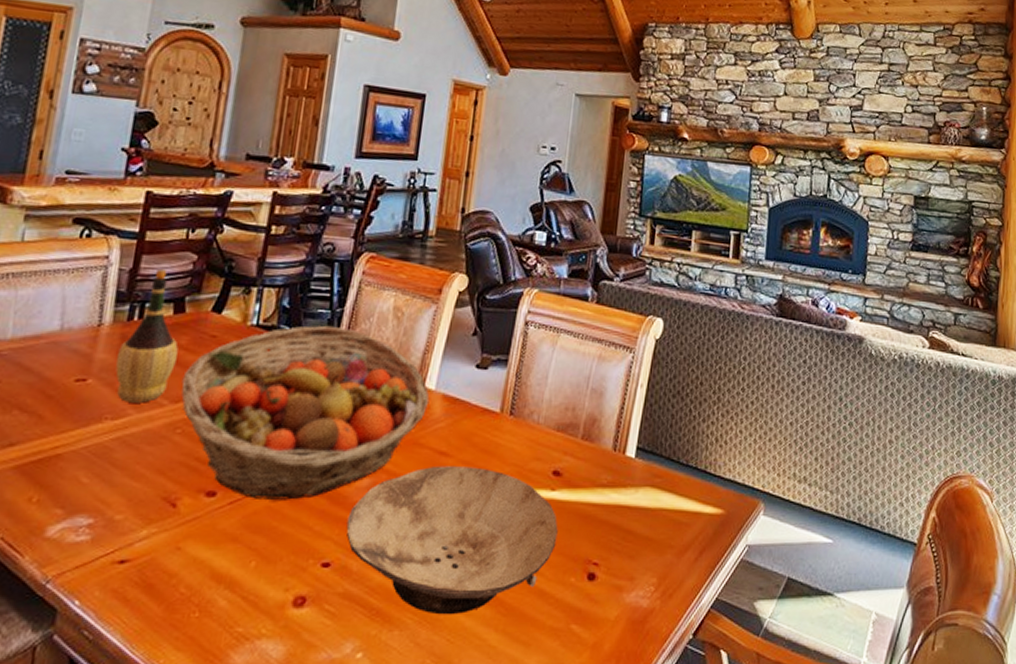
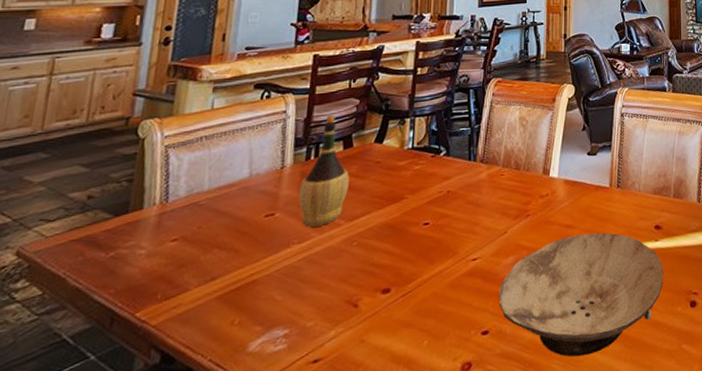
fruit basket: present [181,325,430,500] -> none [354,139,554,289]

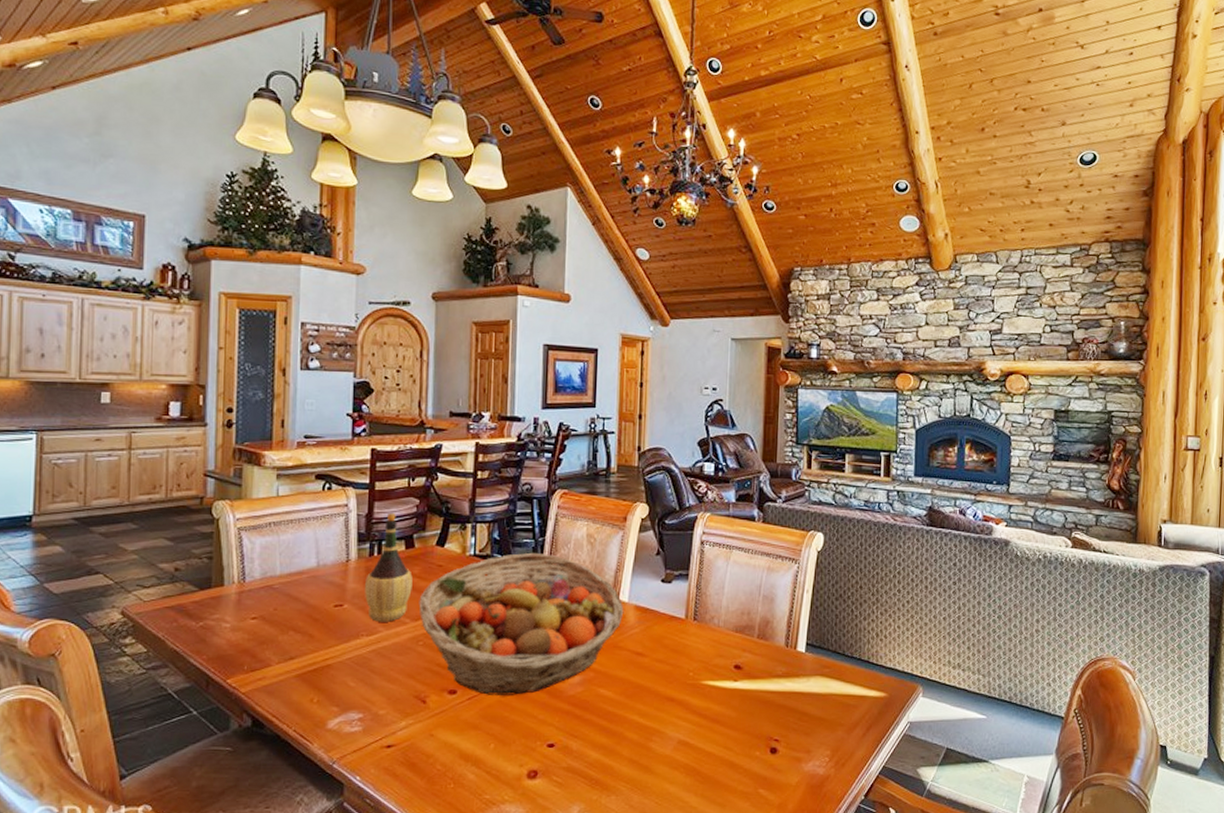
fruit basket: none [354,139,554,289] -> present [418,552,624,695]
bowl: present [498,232,664,357] -> none [564,664,742,783]

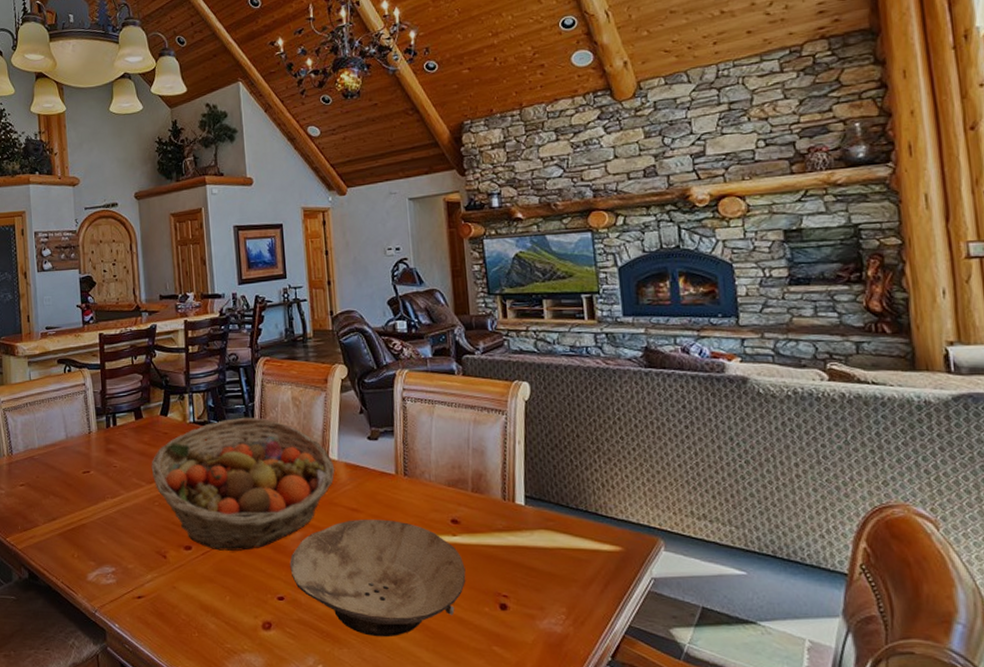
wine bottle: present [365,512,413,622] -> none [105,388,145,486]
bowl: none [564,664,742,783] -> present [289,519,466,637]

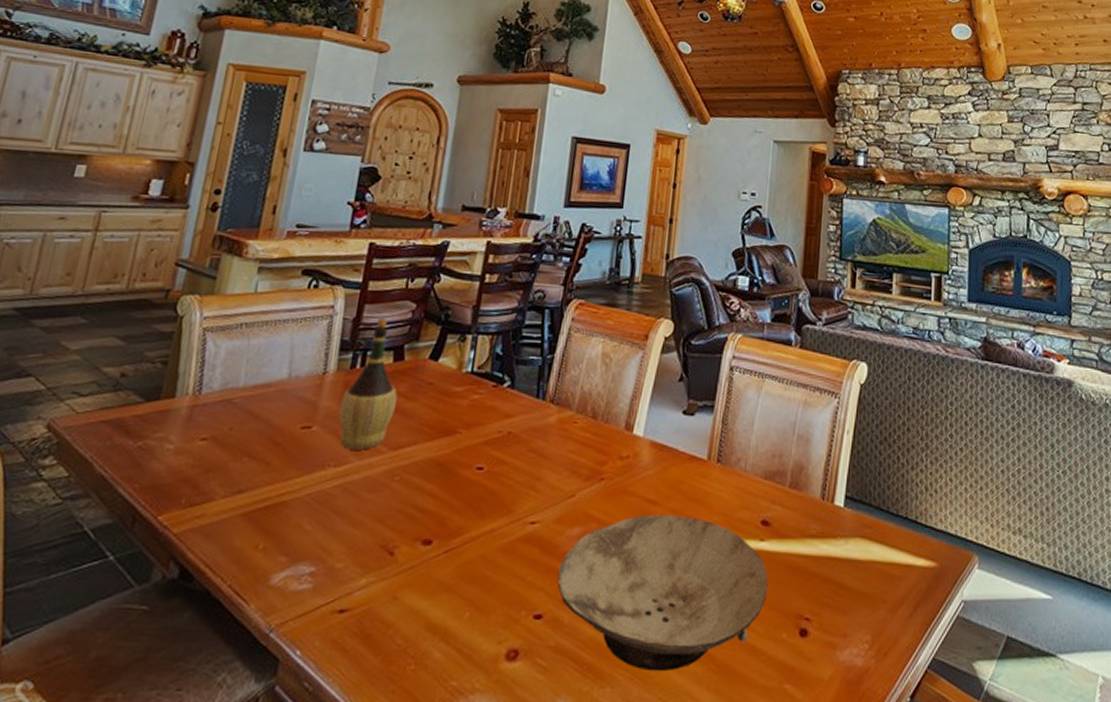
wine bottle: none [105,388,145,486] -> present [338,317,398,450]
fruit basket: present [151,417,335,551] -> none [400,372,638,549]

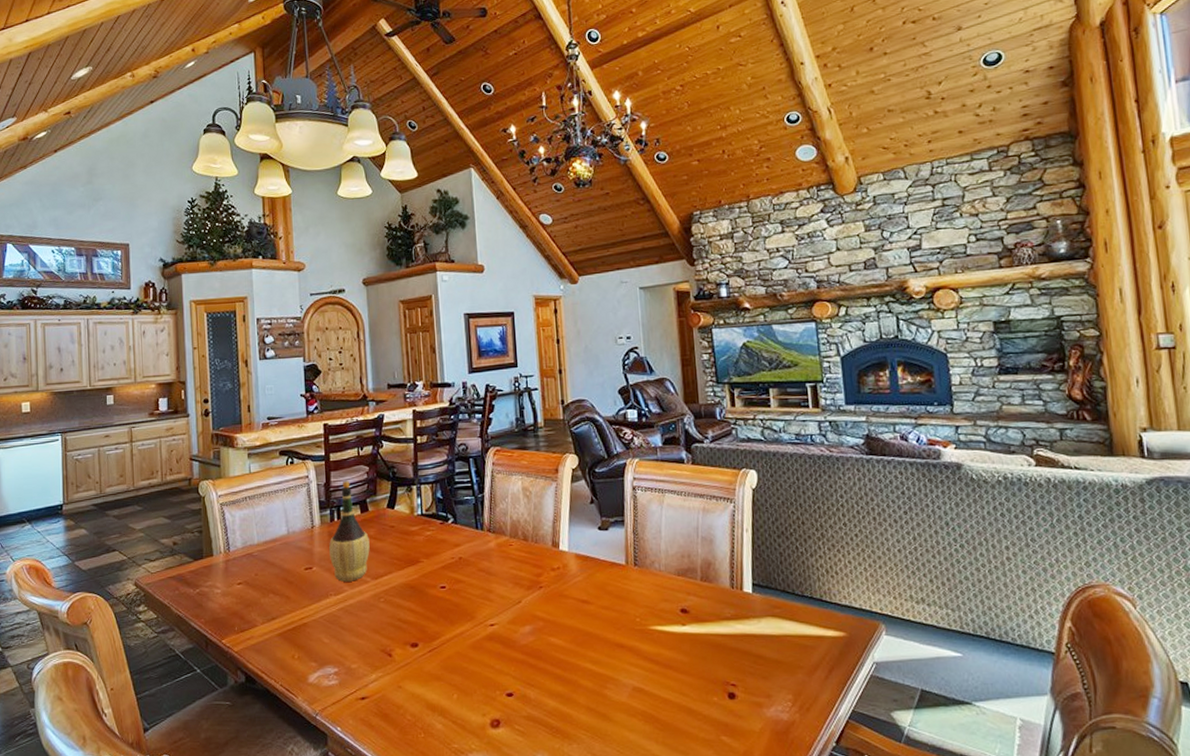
bowl: present [558,514,768,672] -> none [519,611,695,731]

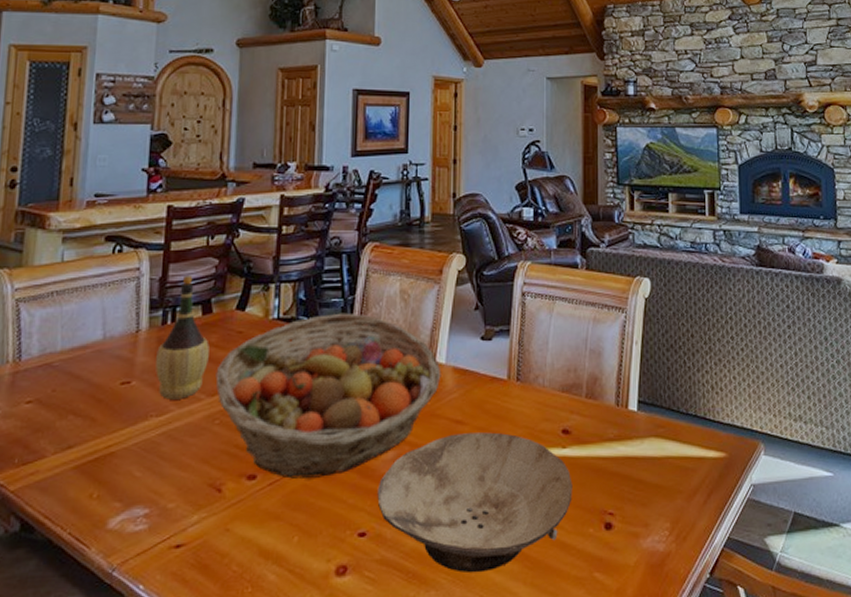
fruit basket: none [377,508,566,647] -> present [215,313,441,479]
bowl: none [519,611,695,731] -> present [377,432,573,573]

